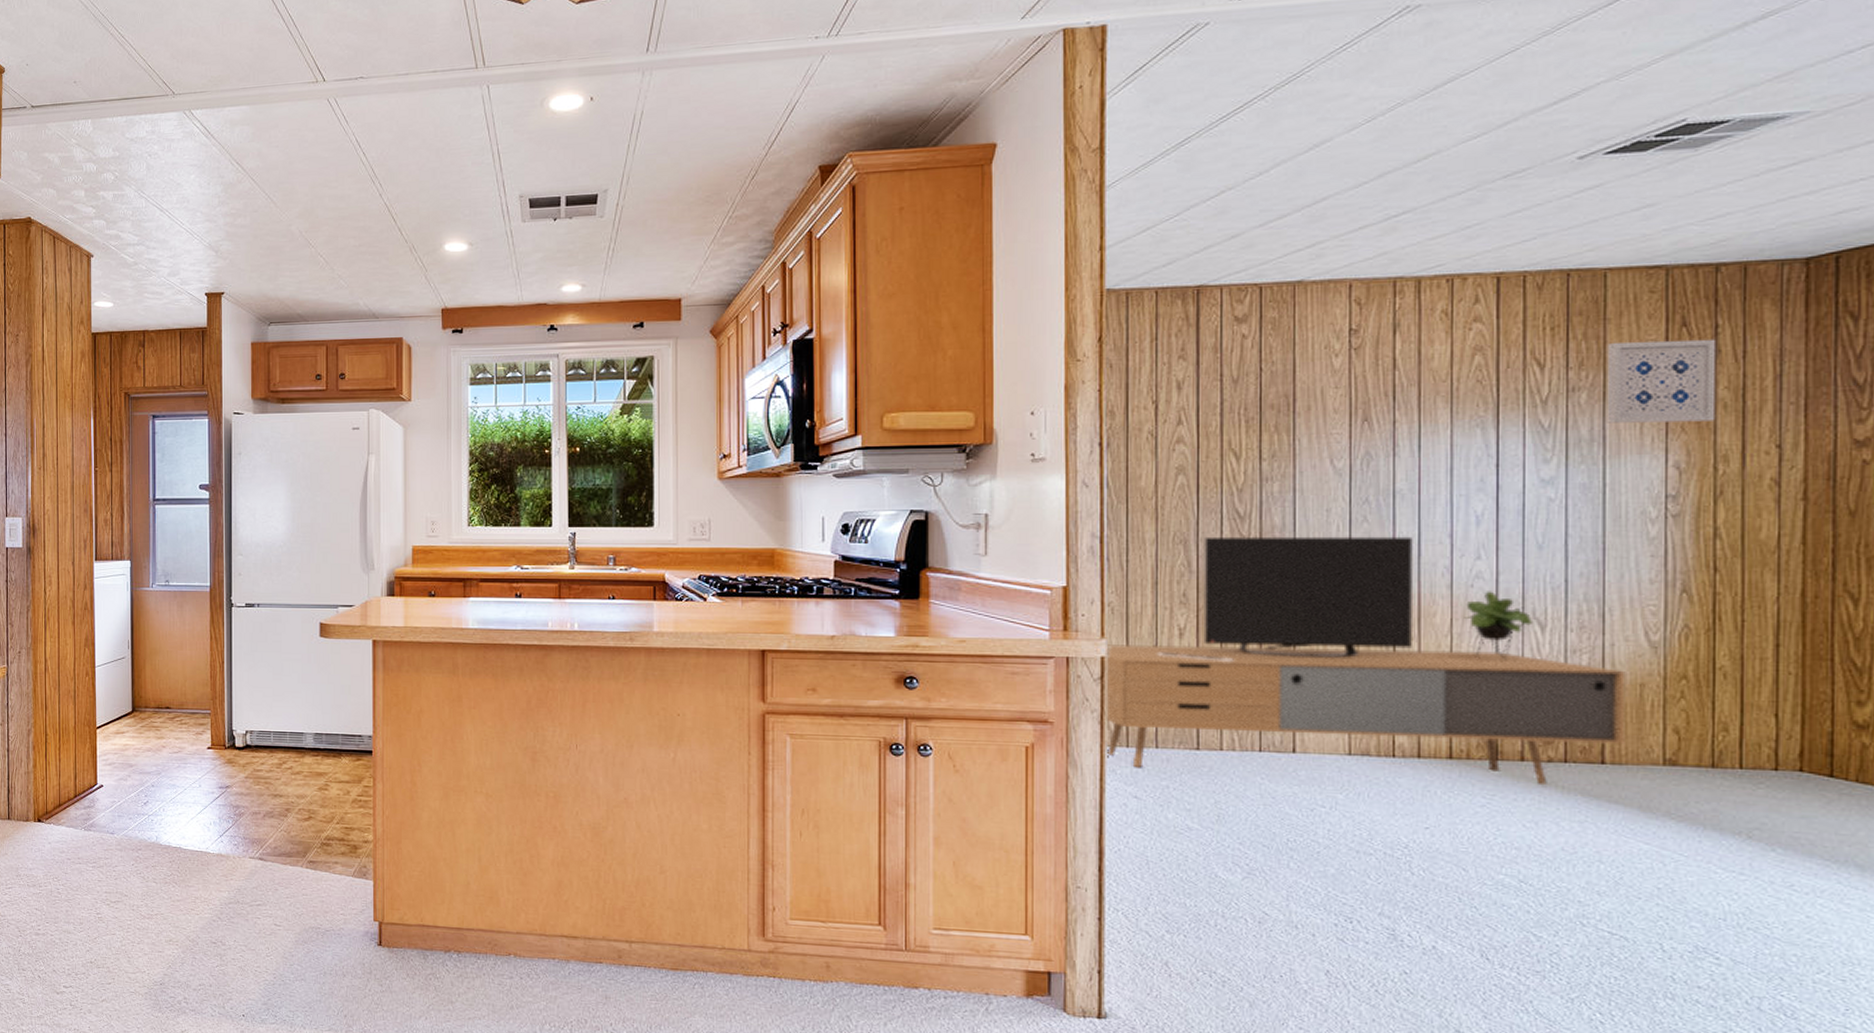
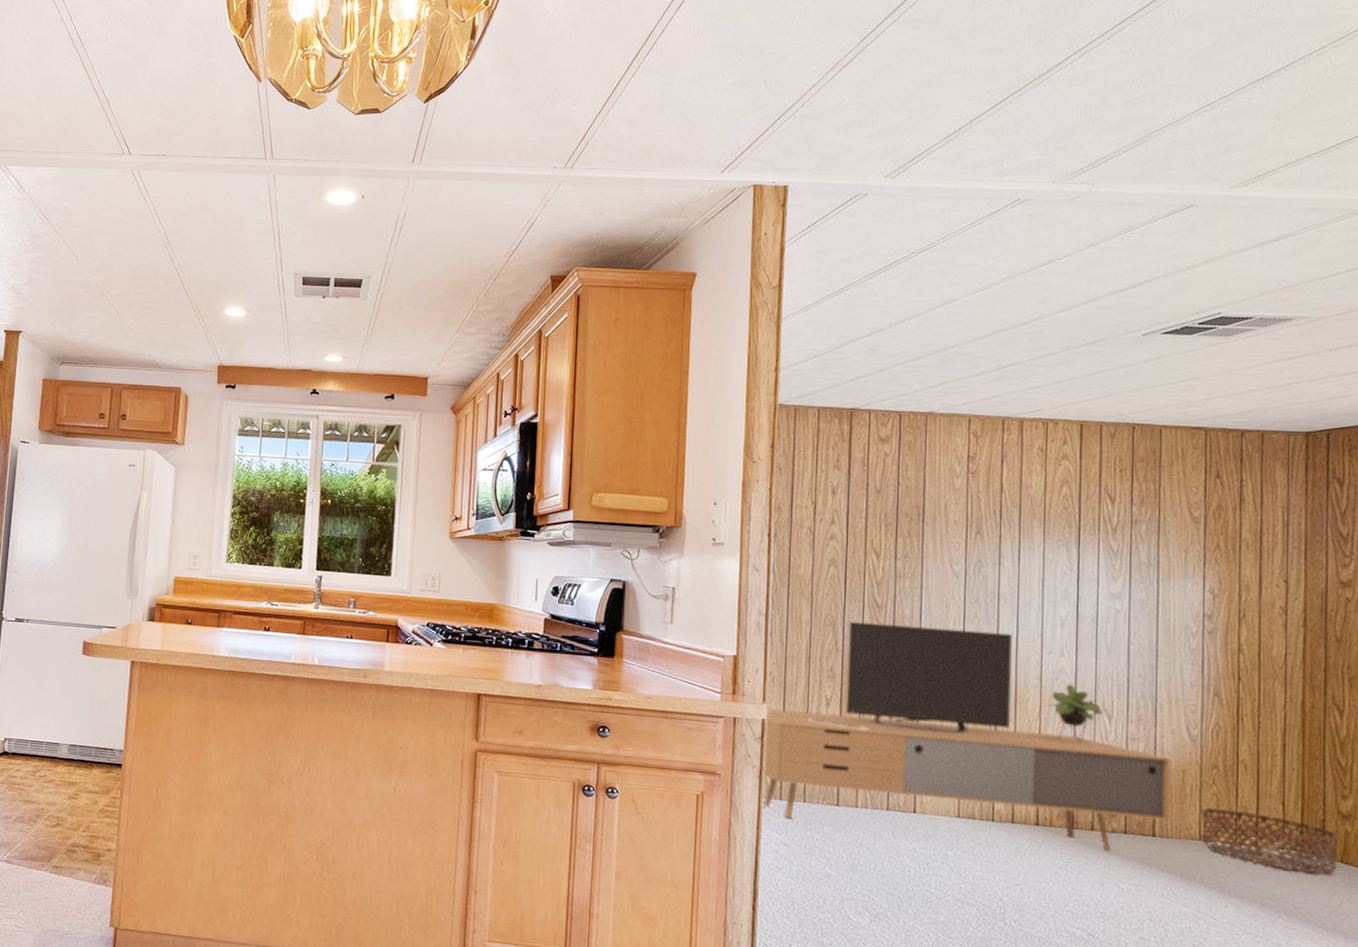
wall art: present [1607,339,1717,423] -> none [1160,486,1242,557]
basket: none [1665,726,1852,797] -> present [1200,808,1339,875]

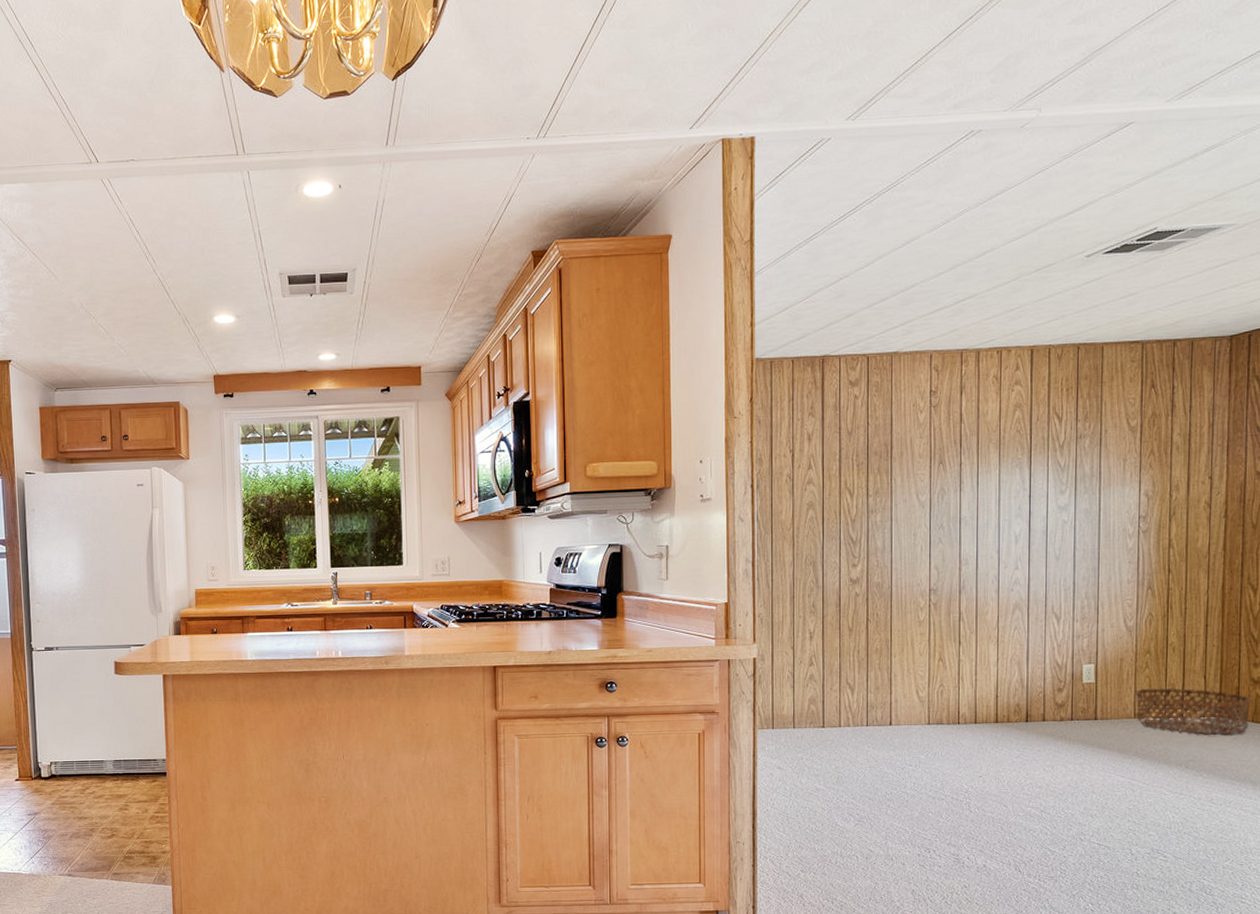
media console: present [762,621,1172,852] -> none [756,553,1111,745]

